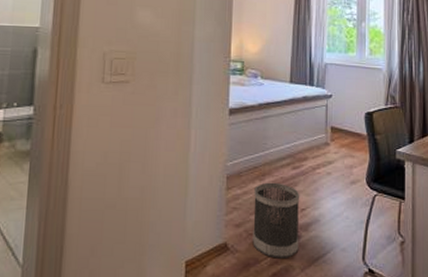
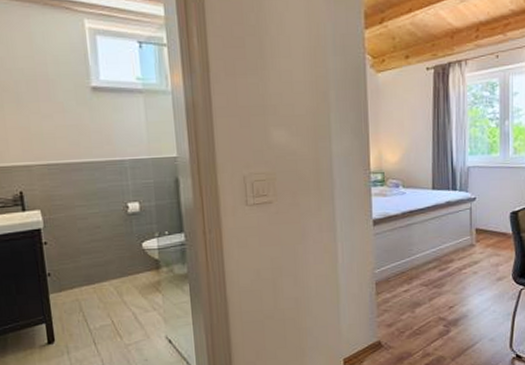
wastebasket: present [253,182,300,259] -> none [403,284,449,351]

